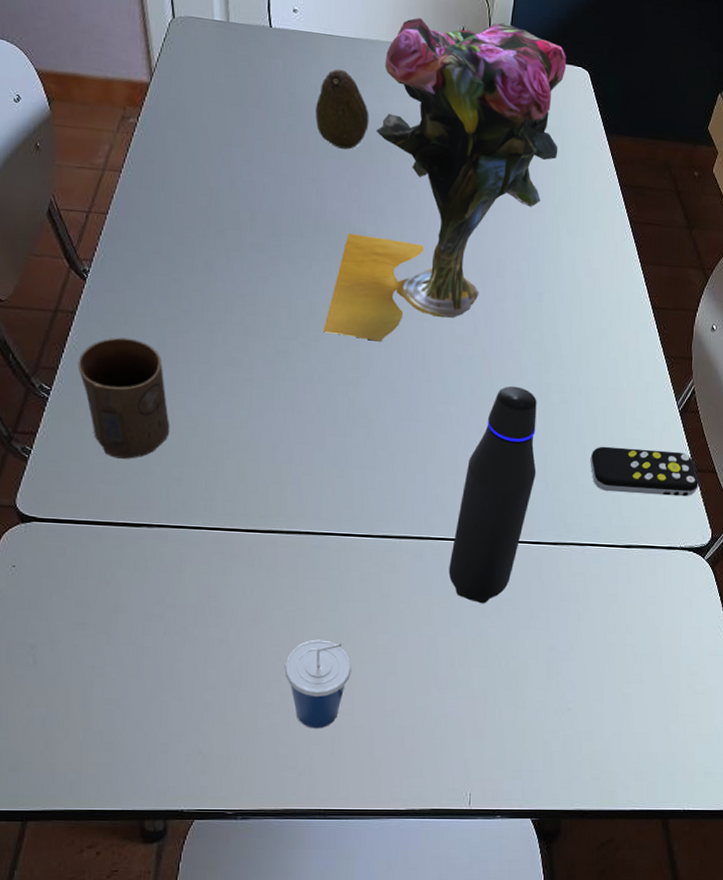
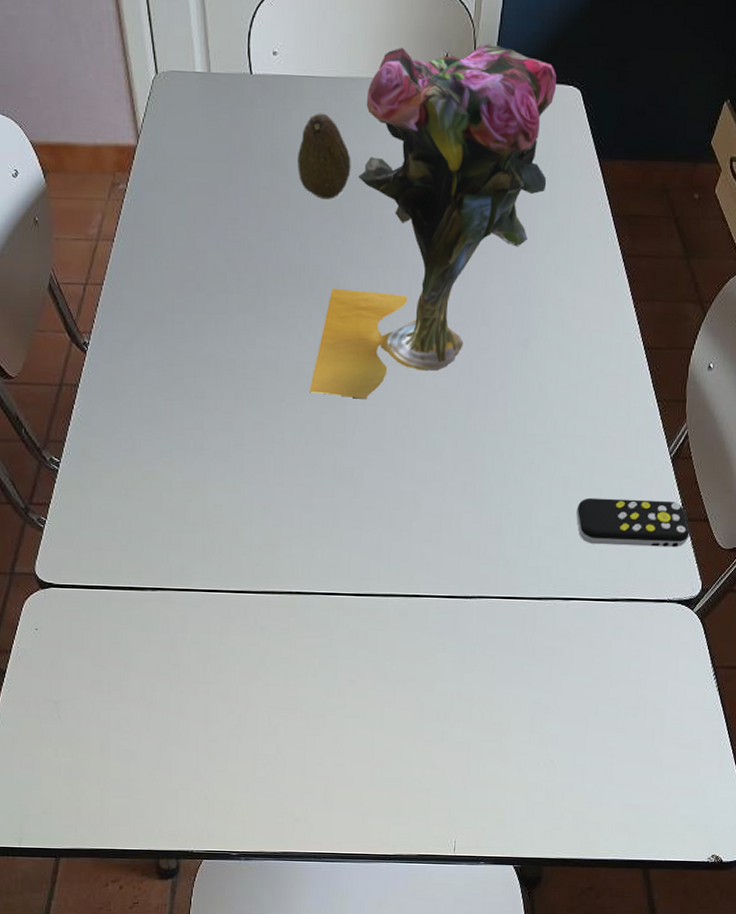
cup: present [77,337,170,459] -> none [83,407,169,526]
cup: present [284,639,352,730] -> none [280,695,342,780]
water bottle: present [448,386,537,604] -> none [433,438,522,660]

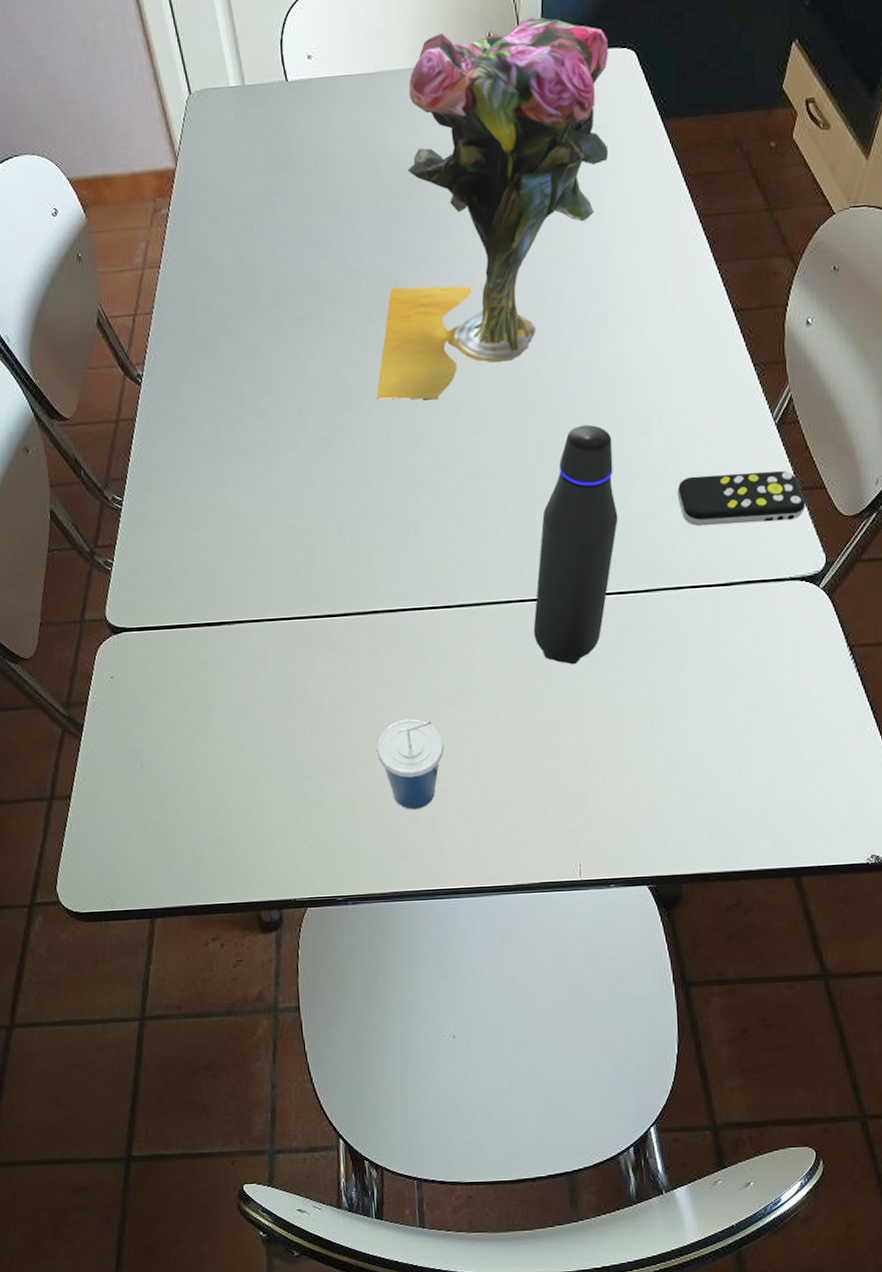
cup: none [280,695,342,780] -> present [376,719,444,811]
fruit: present [296,113,351,199] -> none [341,110,400,198]
water bottle: none [433,438,522,660] -> present [533,424,618,665]

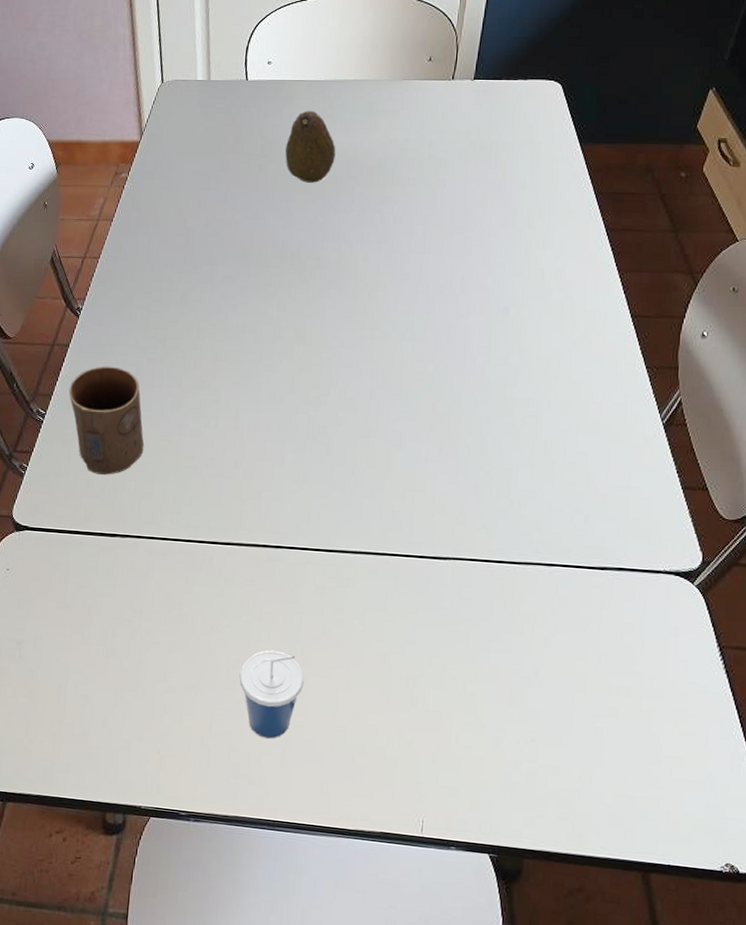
cup: none [144,436,238,560] -> present [68,366,145,475]
fruit: none [341,110,400,198] -> present [284,110,336,183]
vase: present [376,16,609,400] -> none [287,48,537,362]
water bottle: present [533,424,618,665] -> none [404,401,502,623]
remote control: present [677,470,806,527] -> none [559,462,687,516]

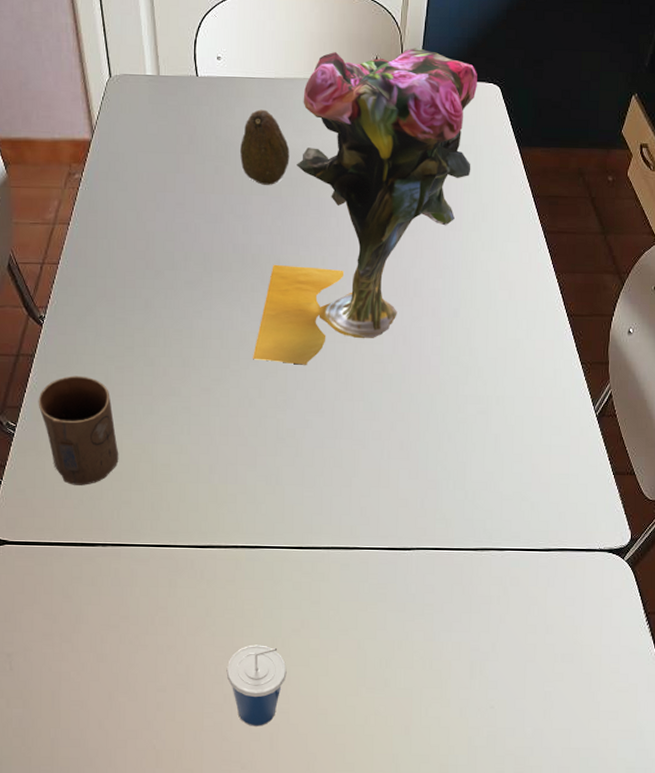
vase: none [287,48,537,362] -> present [253,48,477,365]

